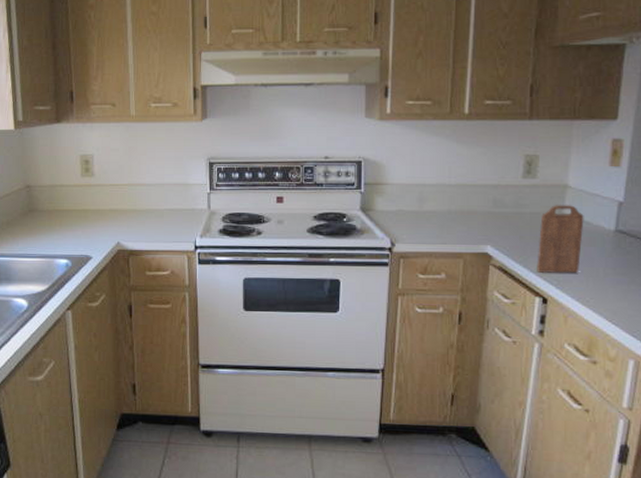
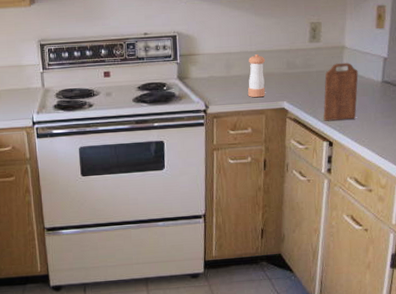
pepper shaker: none [443,188,467,239] -> present [247,54,266,98]

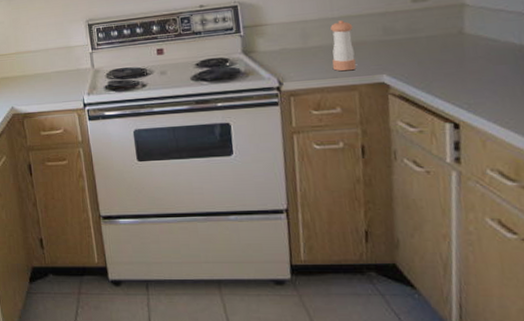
cutting board: present [323,63,358,121] -> none [439,24,492,97]

